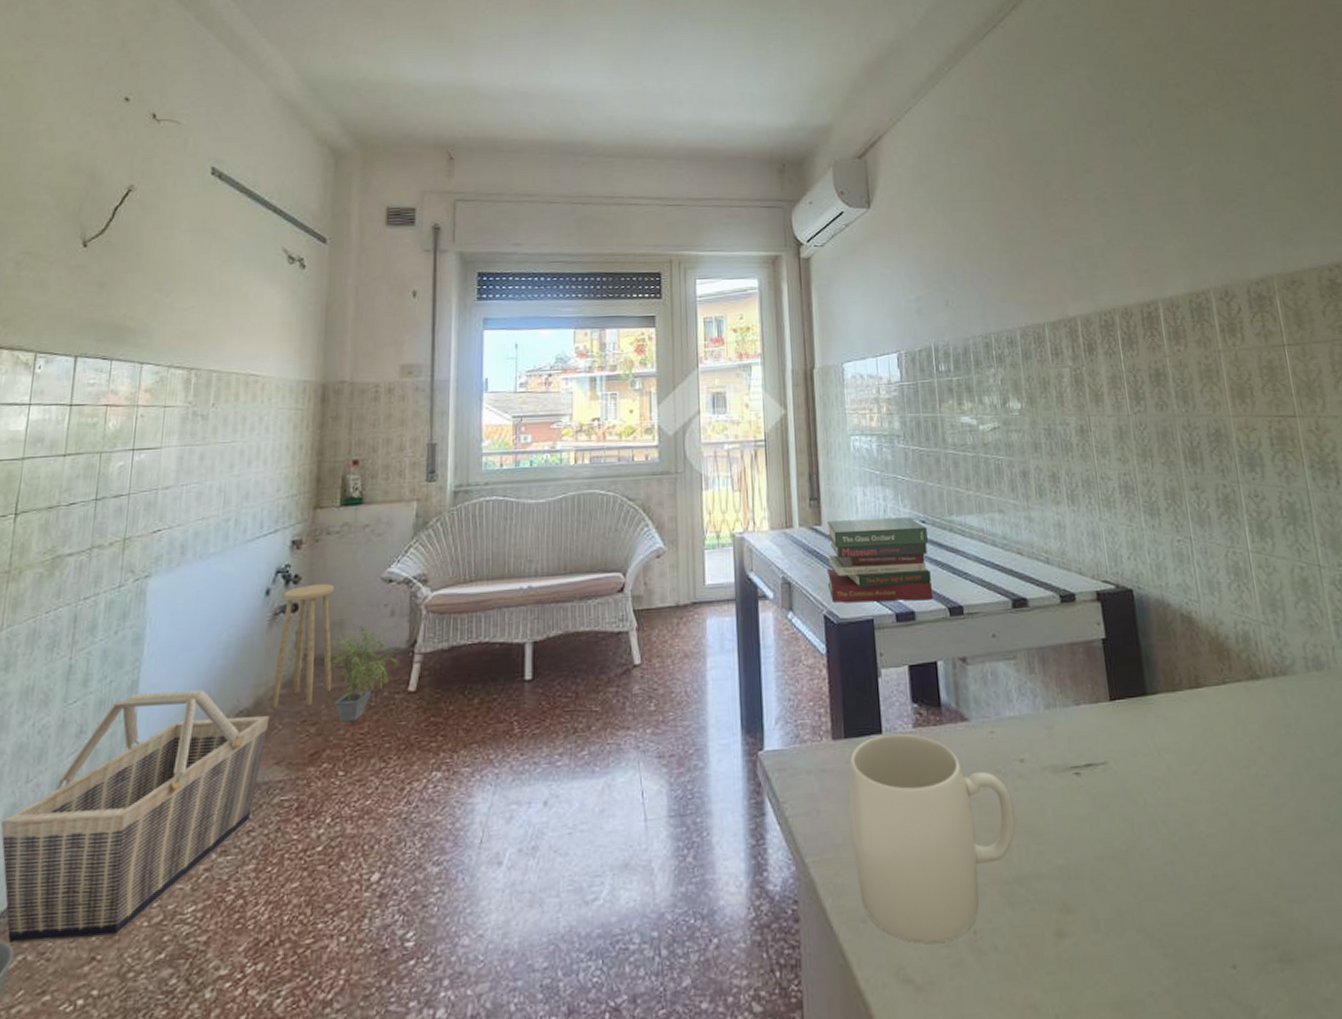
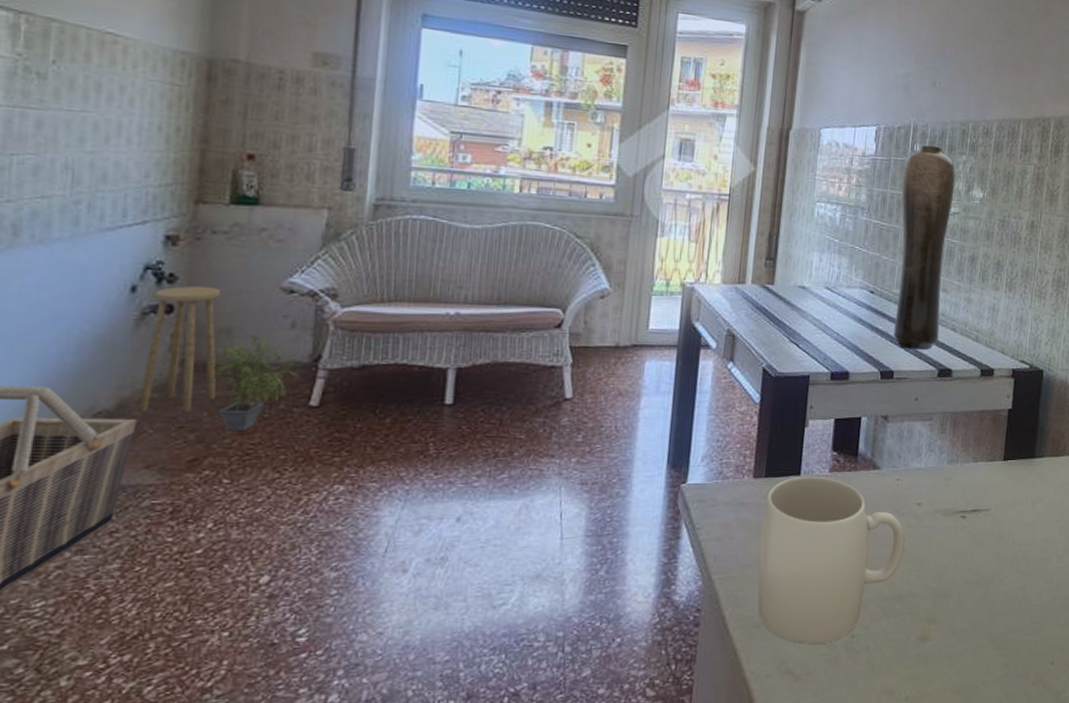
books: present [826,517,933,603] -> none [771,282,874,363]
vase: none [932,362,1005,581] -> present [893,145,956,351]

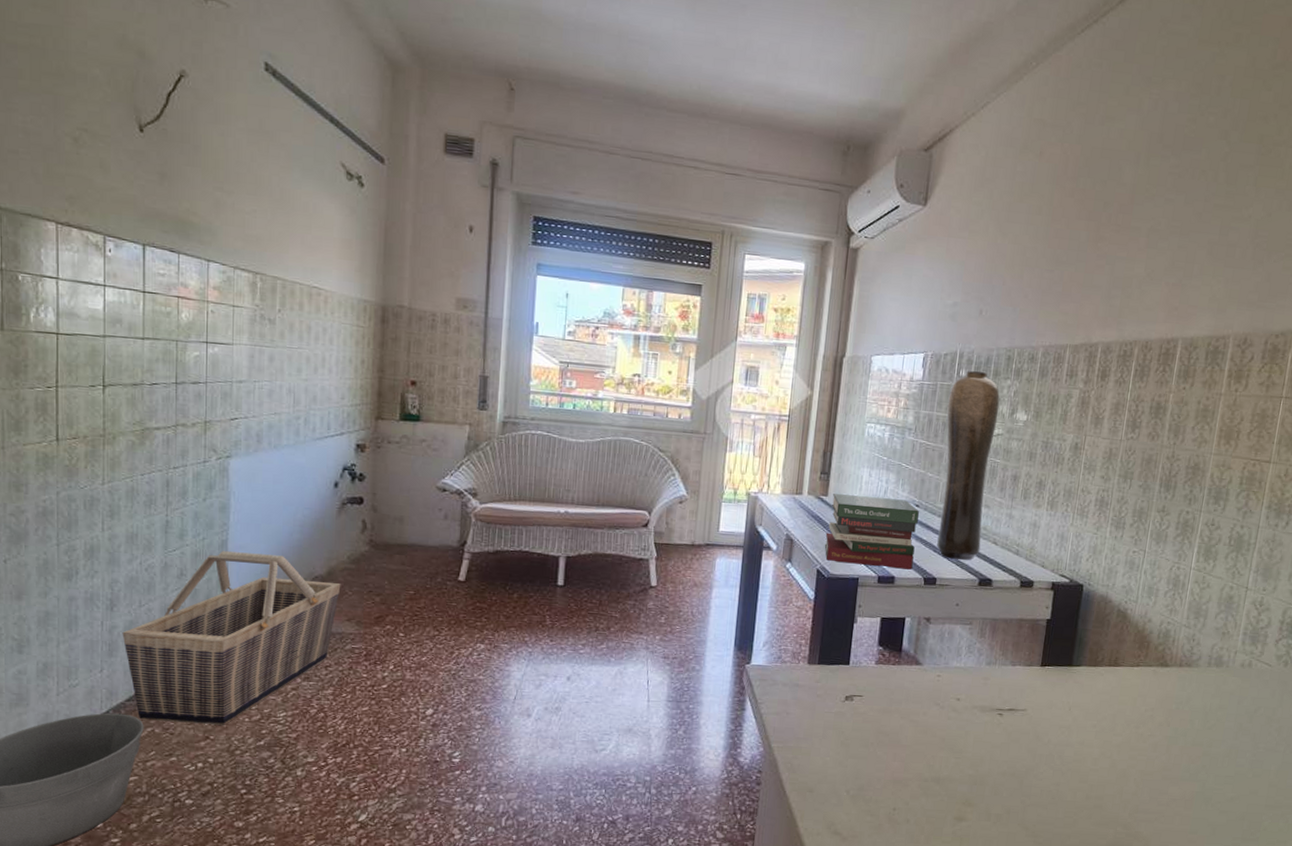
stool: present [138,285,222,414] -> none [341,483,396,581]
potted plant: present [207,335,300,432] -> none [387,523,451,598]
mug: present [757,476,905,644] -> none [810,665,945,812]
books: none [771,282,874,363] -> present [824,494,919,570]

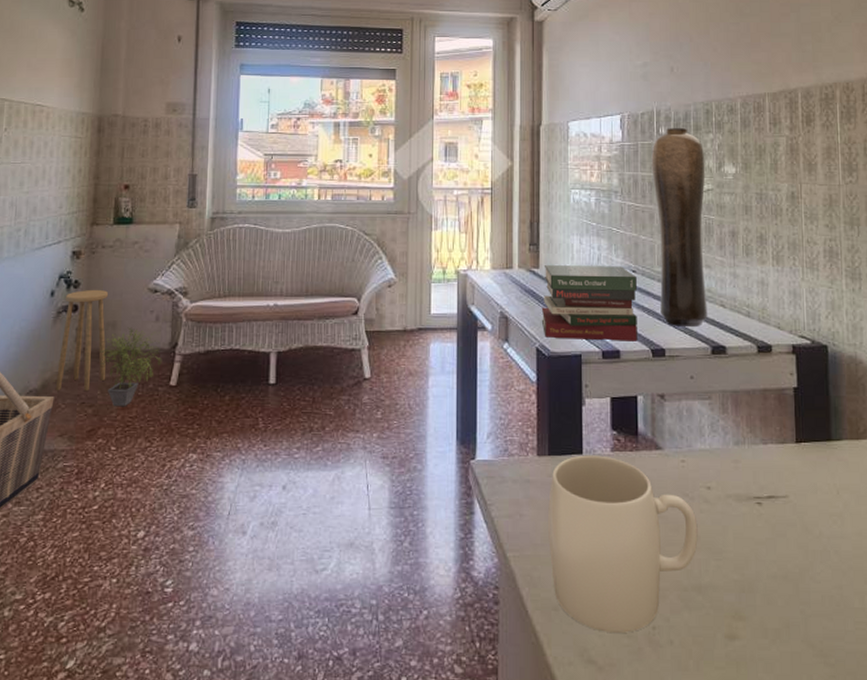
stool: none [341,483,396,581] -> present [55,289,109,392]
potted plant: none [387,523,451,598] -> present [100,327,163,407]
mug: none [810,665,945,812] -> present [548,455,698,633]

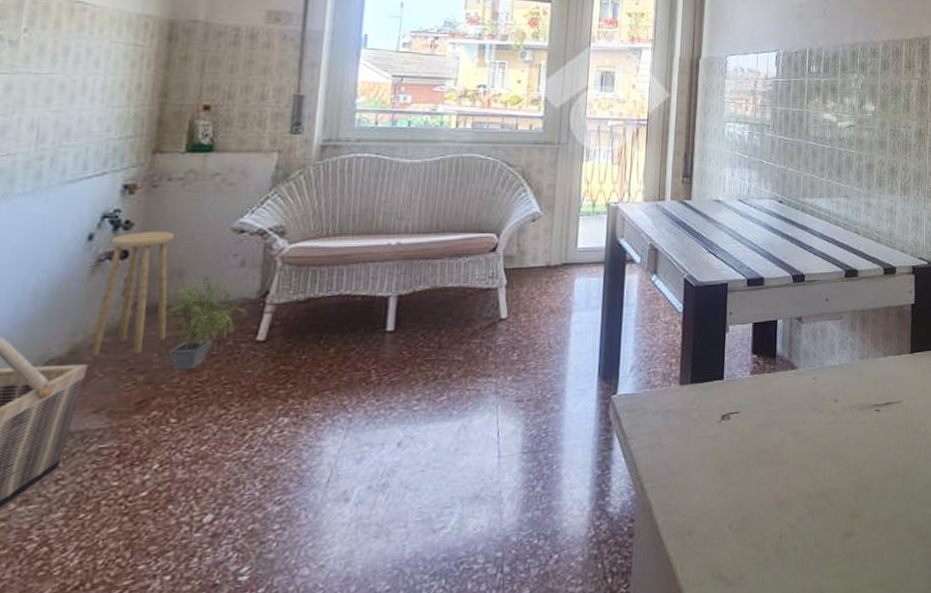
books: present [541,265,637,342] -> none [690,197,783,269]
mug: present [548,455,698,633] -> none [686,379,825,548]
vase: present [651,127,708,328] -> none [802,66,849,254]

